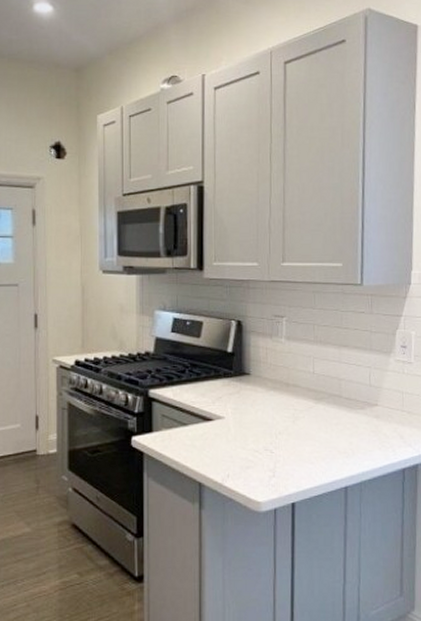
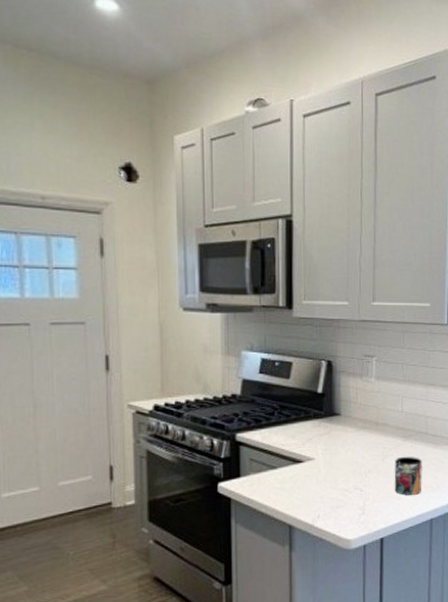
mug: none [306,419,336,460] -> present [394,456,422,495]

